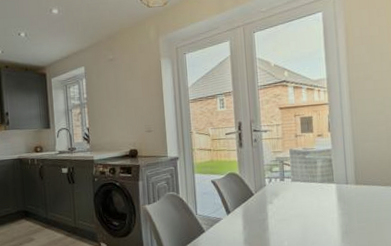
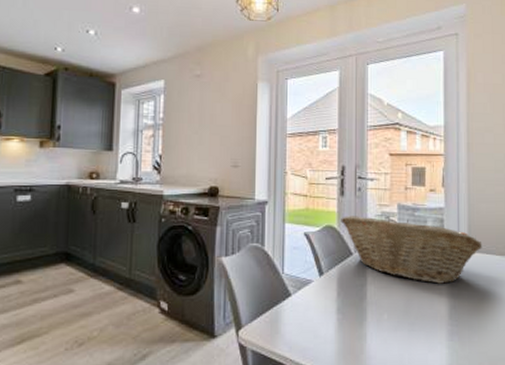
fruit basket: none [241,162,368,214] -> present [341,216,482,284]

